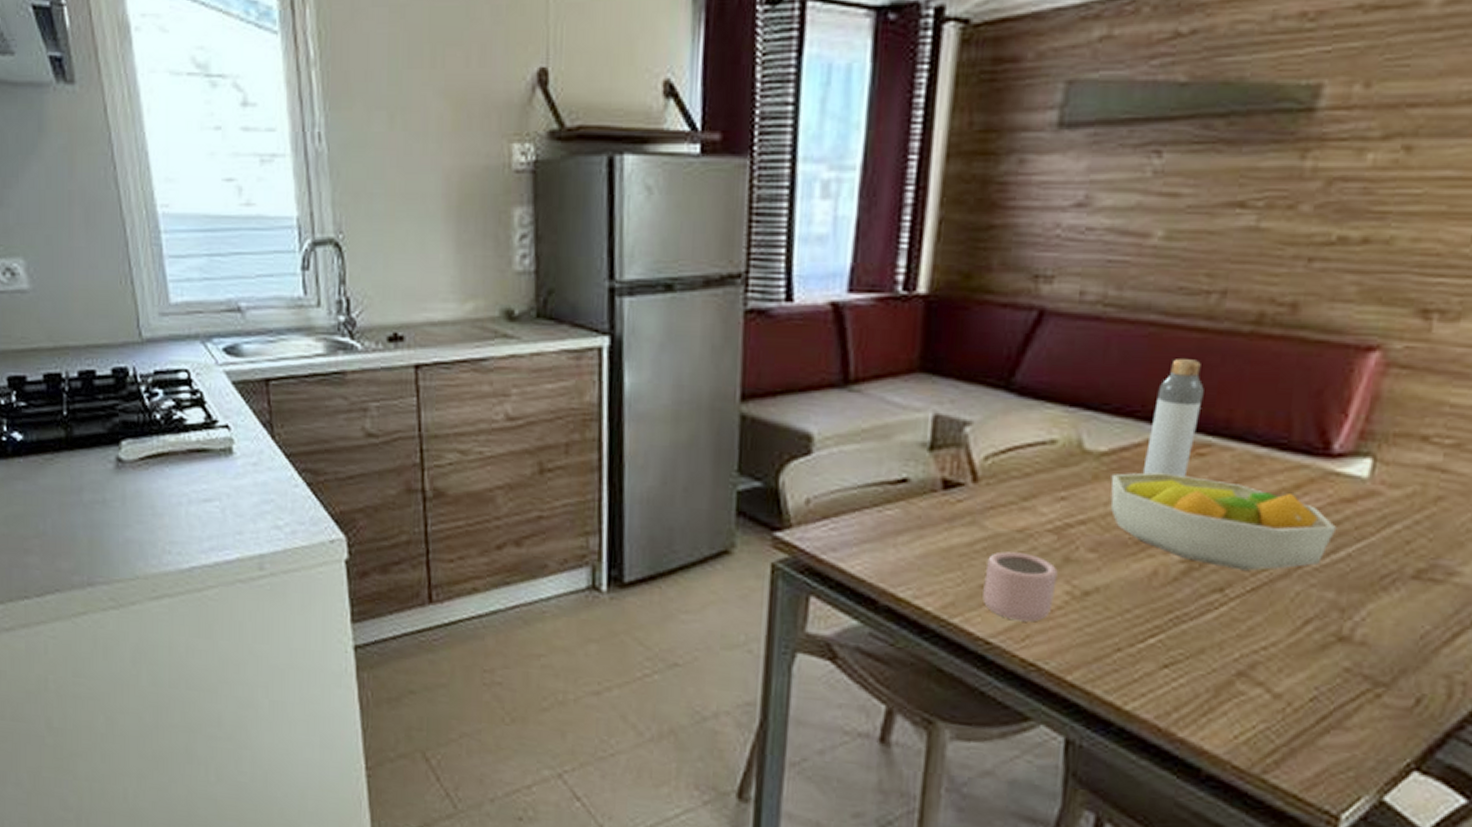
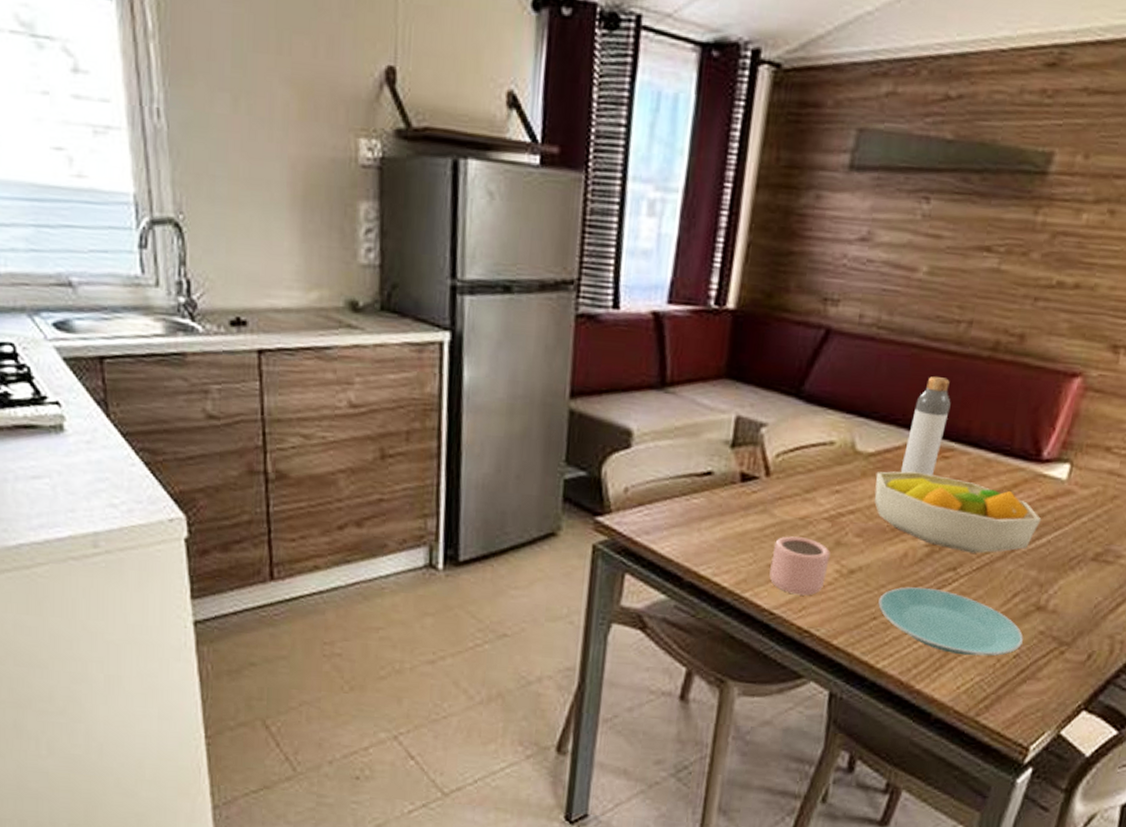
plate: none [1123,611,1322,699] -> present [878,586,1023,657]

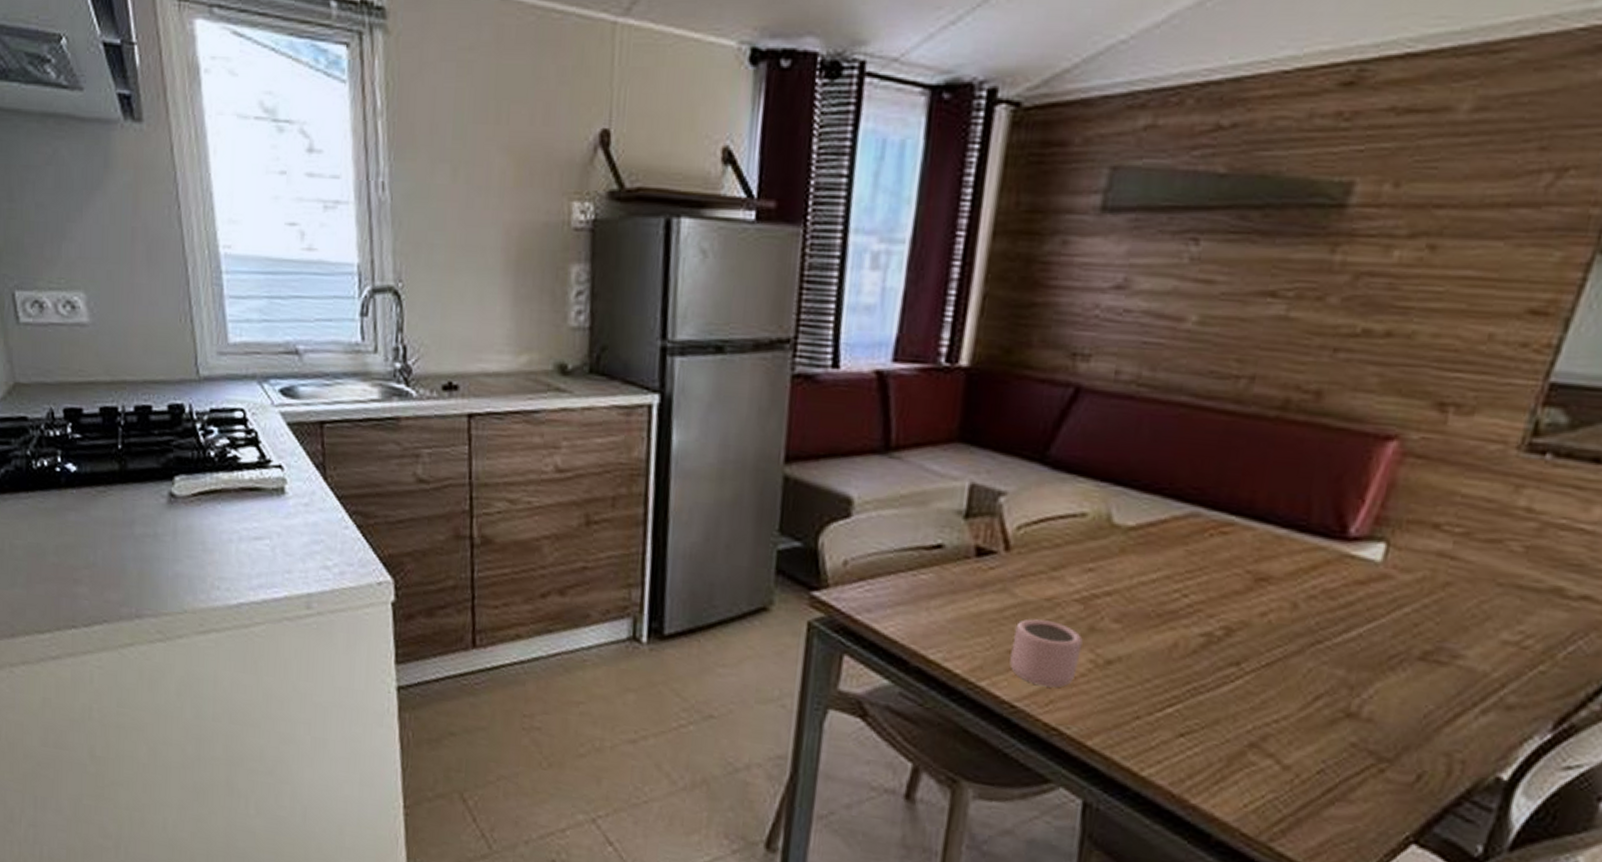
fruit bowl: present [874,471,1042,554] -> none [1135,547,1350,647]
plate: present [878,586,1023,657] -> none [1142,682,1329,770]
bottle: present [900,376,951,476] -> none [1167,440,1230,555]

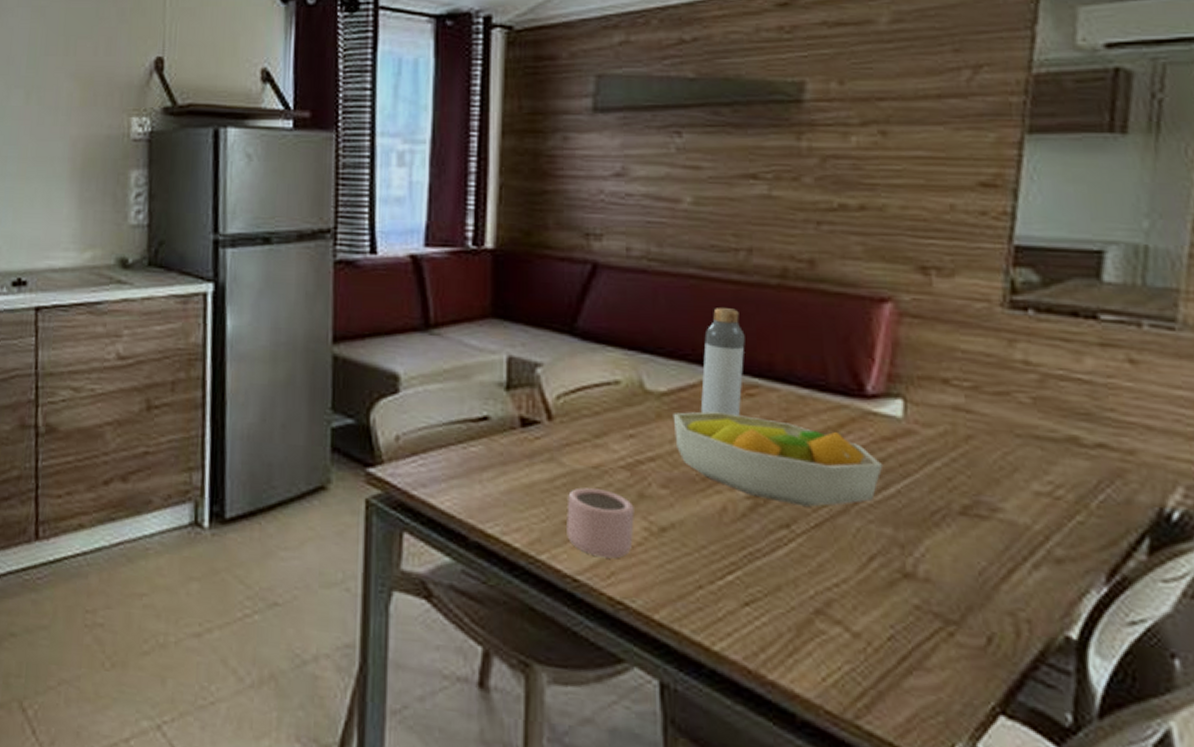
fruit bowl: none [1135,547,1350,647] -> present [673,411,883,507]
bottle: none [1167,440,1230,555] -> present [700,308,745,417]

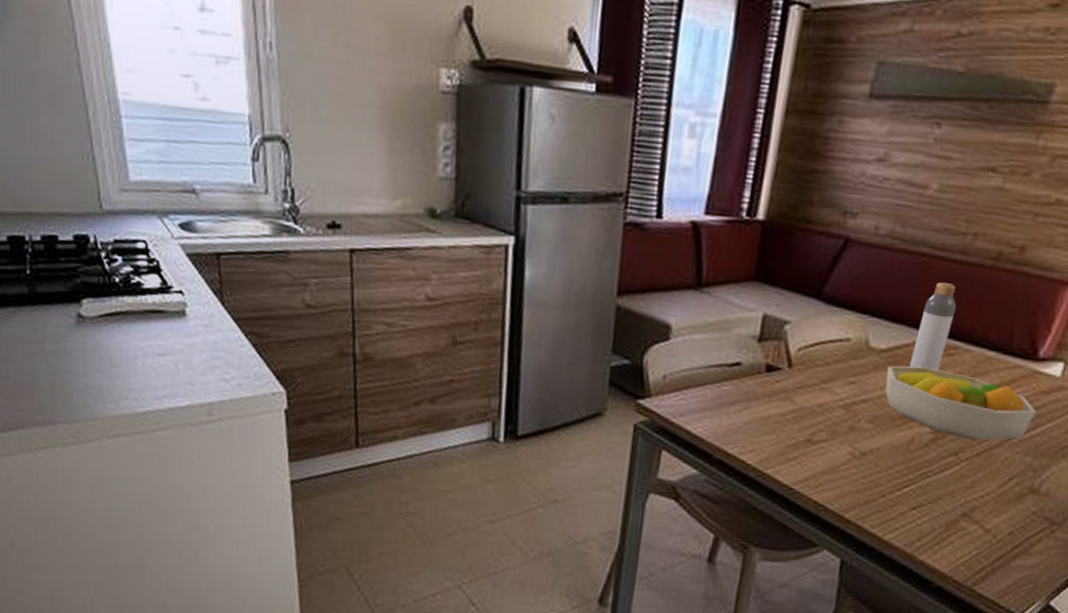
mug: present [566,487,634,559] -> none [789,421,845,474]

